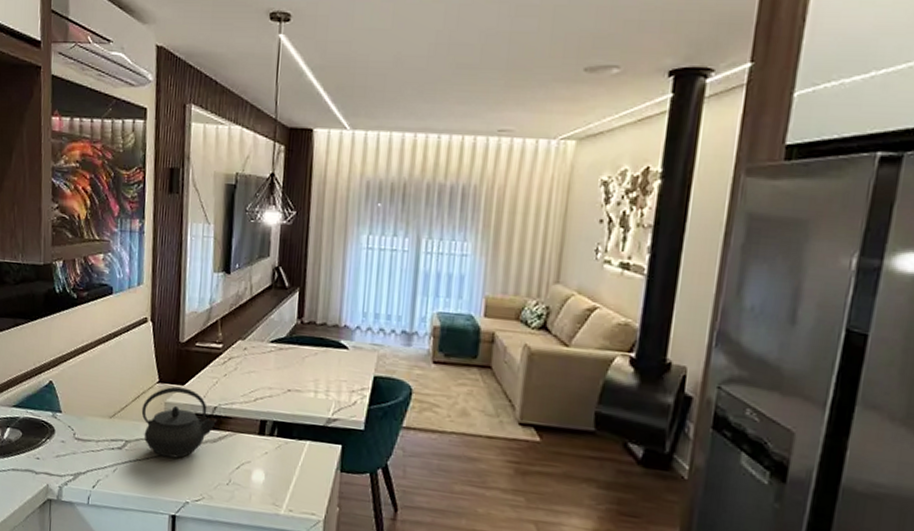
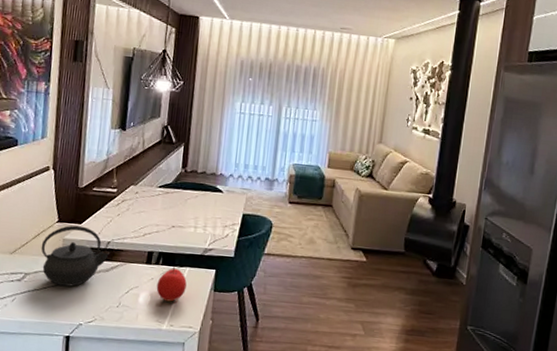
fruit: none [271,439,307,482] -> present [156,266,187,302]

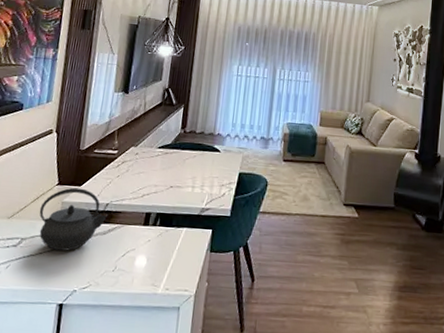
fruit: present [156,266,187,302] -> none [153,227,184,264]

